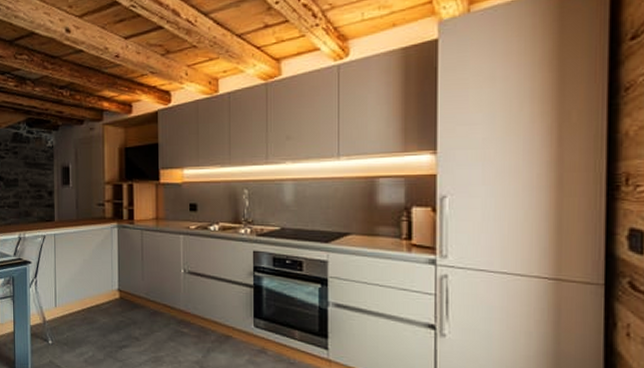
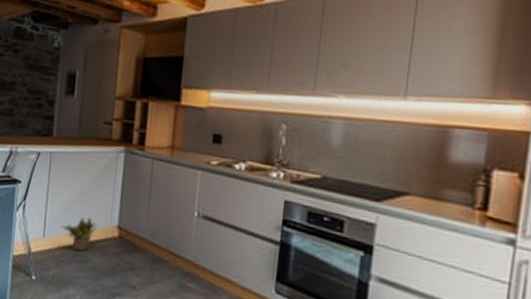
potted plant: none [69,285,101,315] -> present [60,217,98,252]

